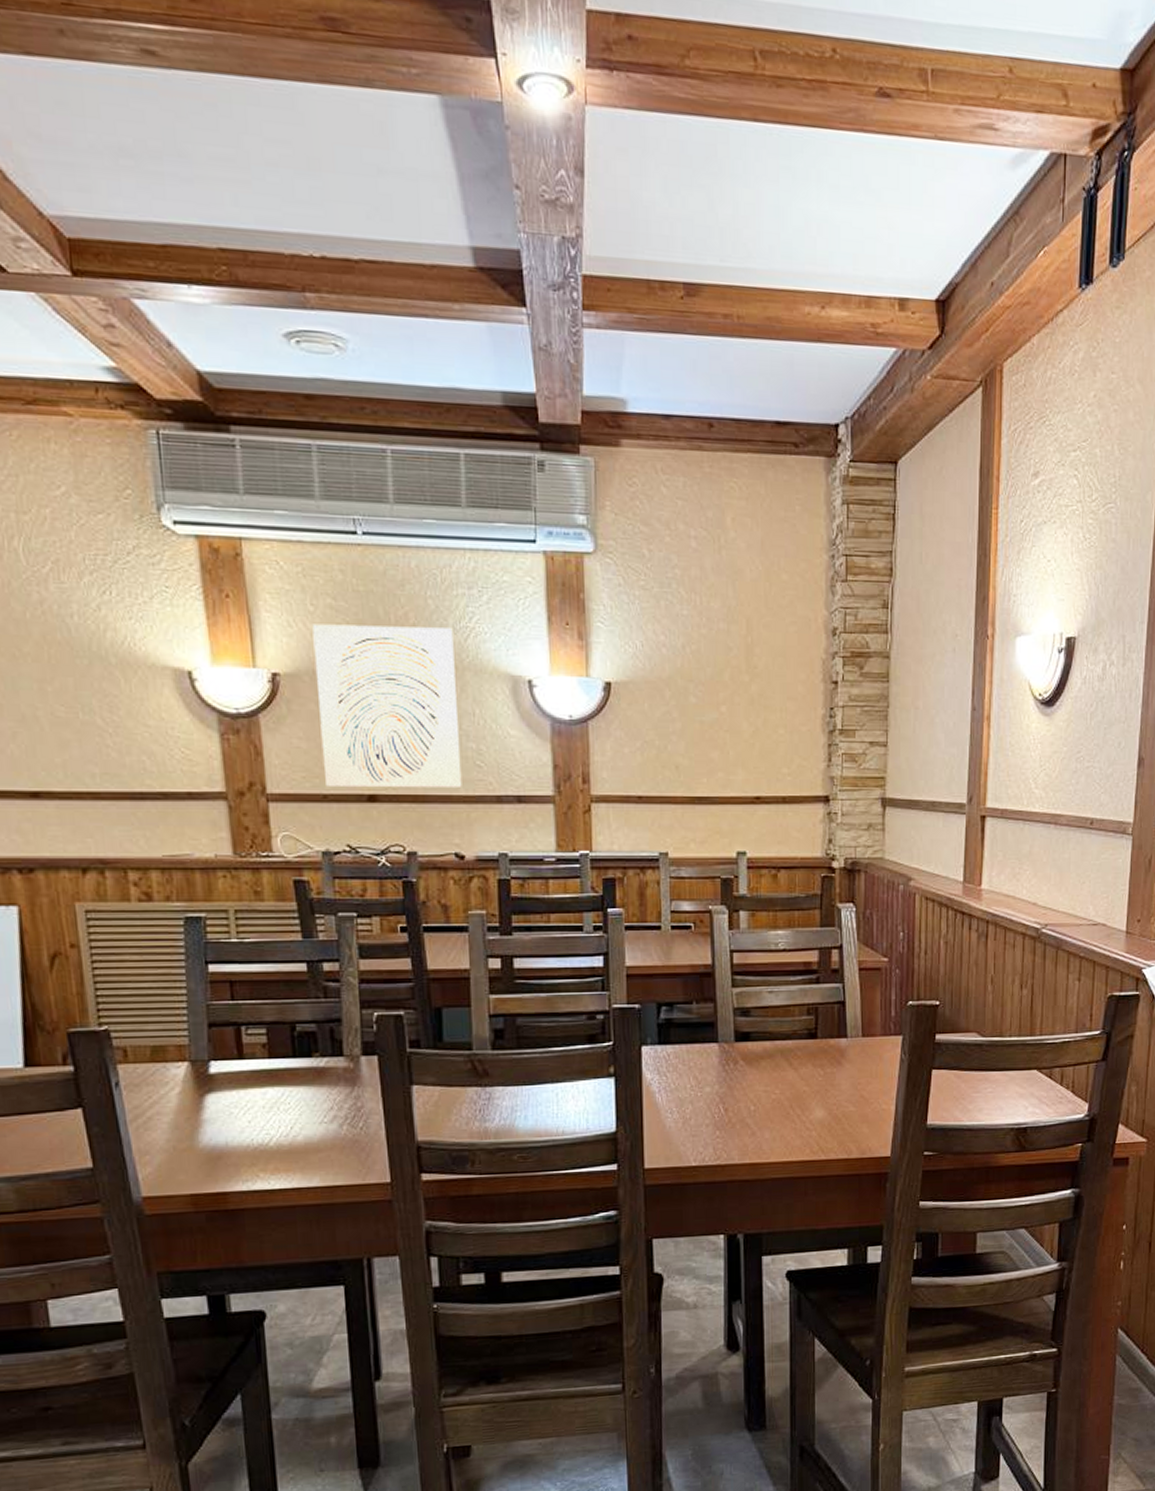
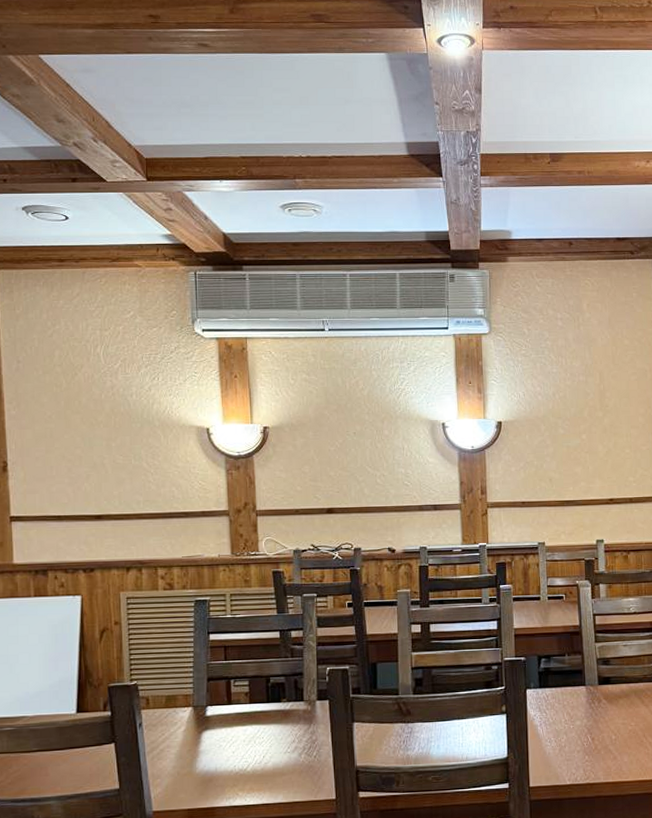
wall art: present [312,624,462,788] -> none [292,390,394,504]

